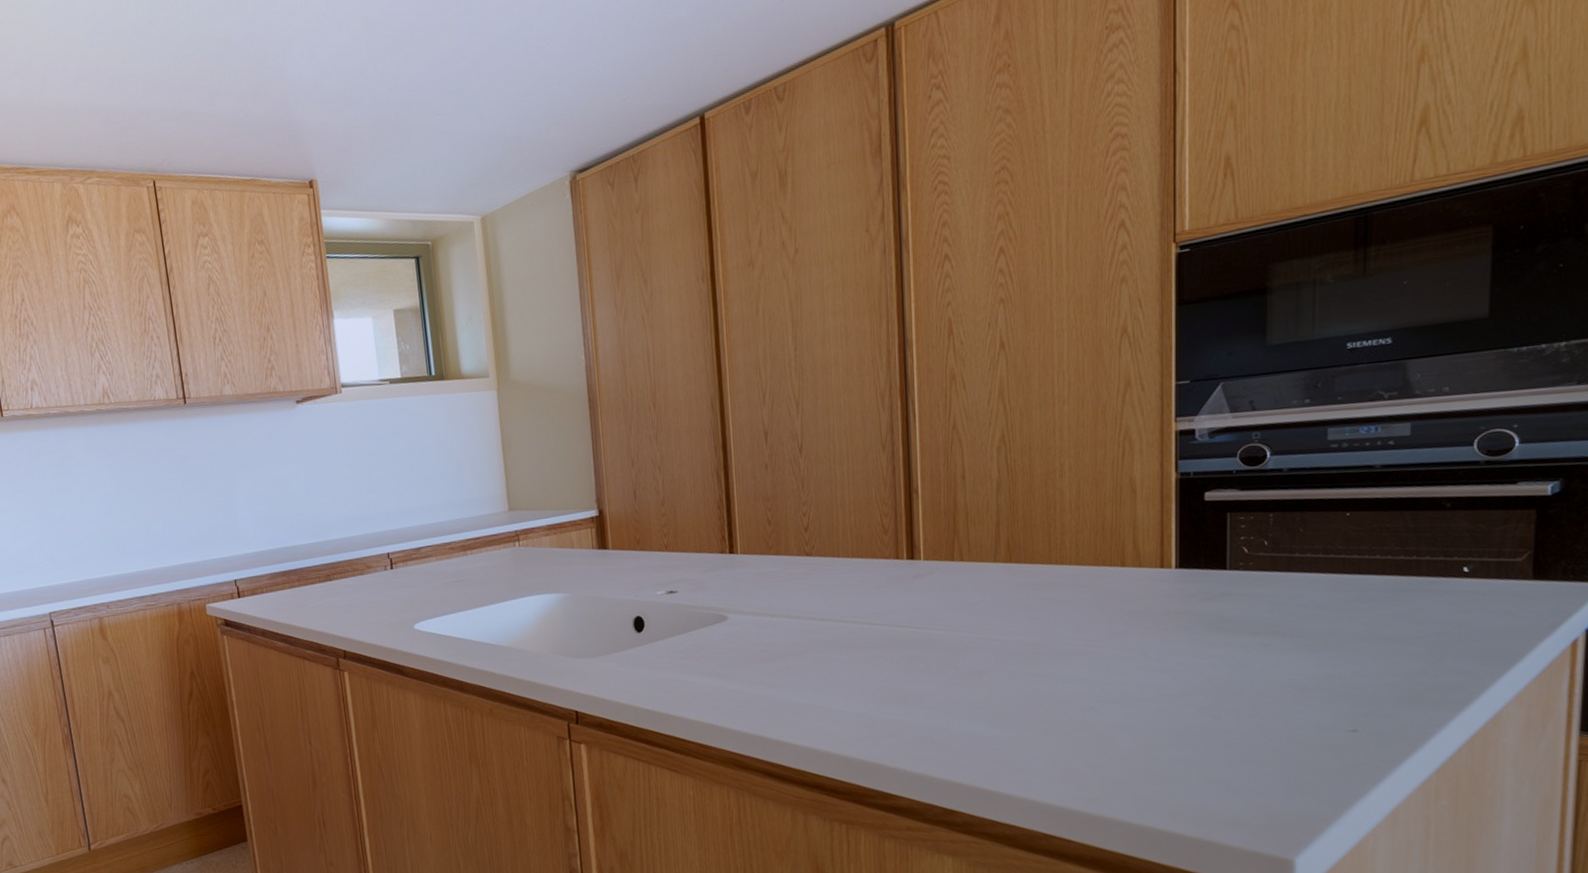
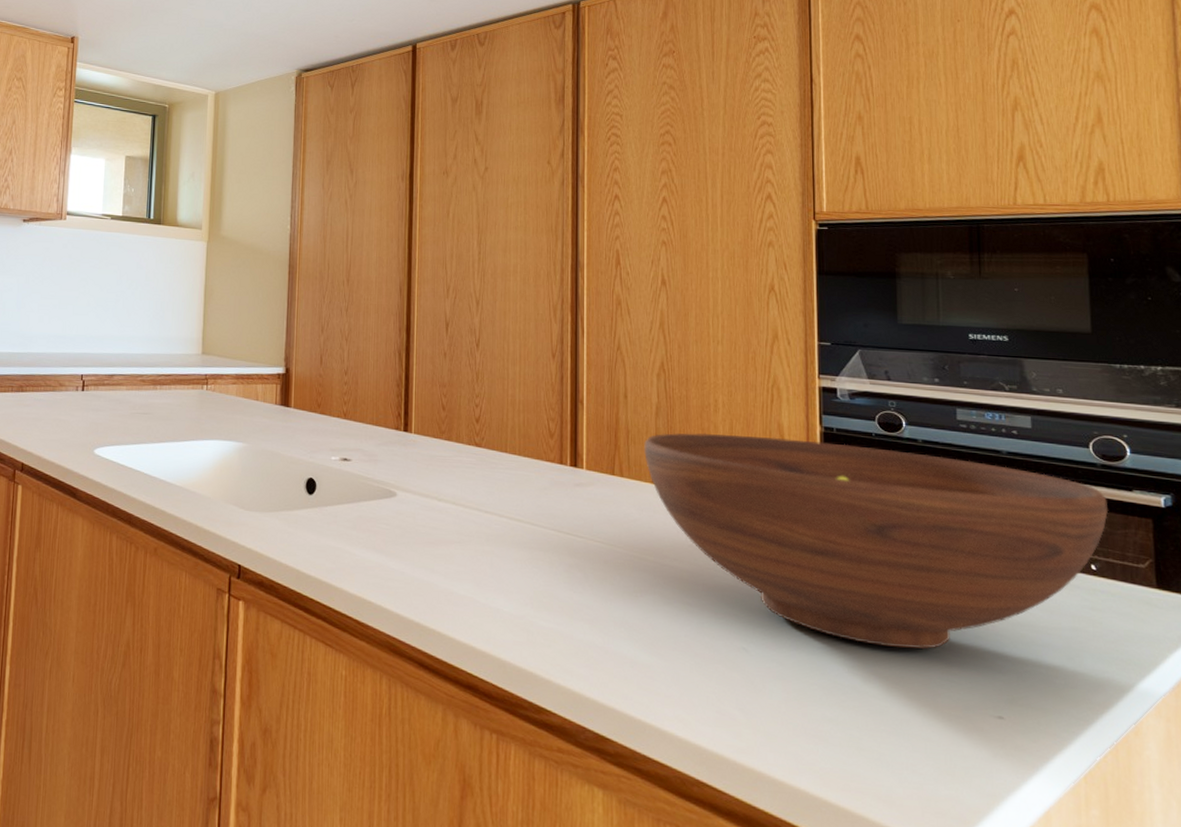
fruit bowl: none [985,480,1489,684] -> present [644,432,1109,650]

